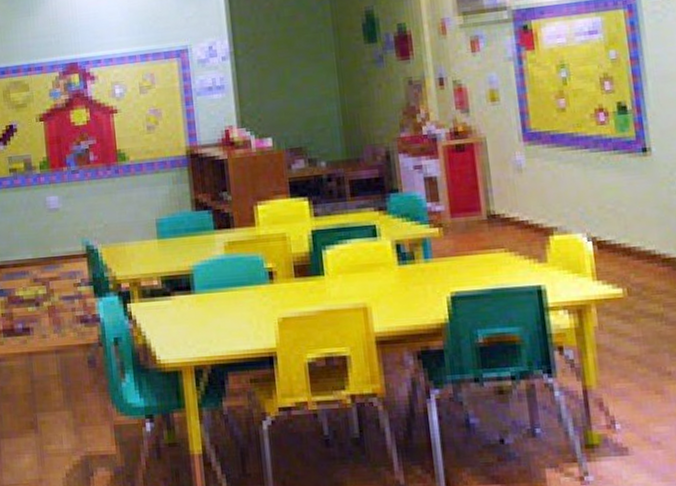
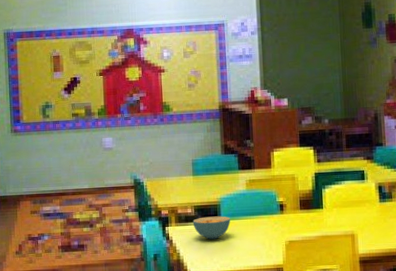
cereal bowl: none [160,288,207,318] -> present [192,216,230,240]

